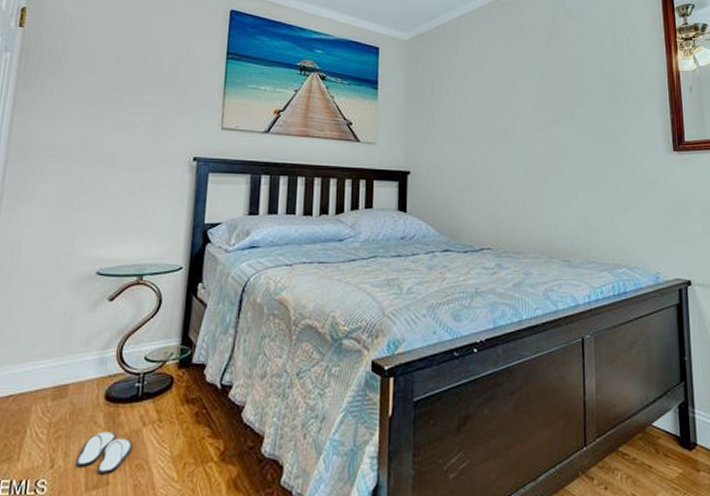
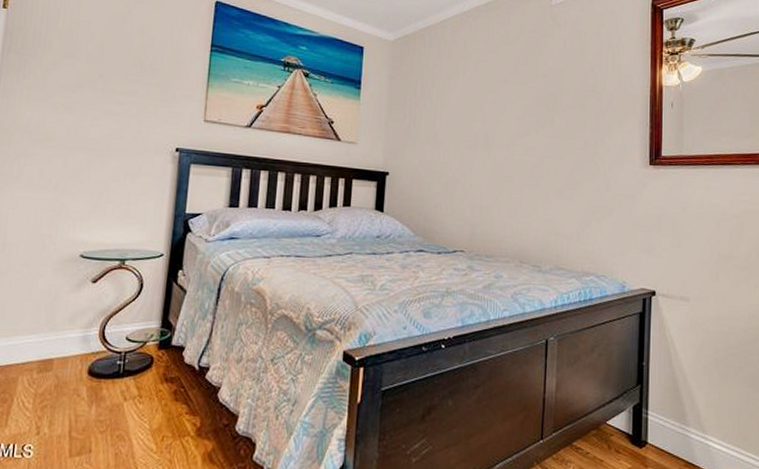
slippers: present [76,431,132,475] -> none [61,404,114,443]

